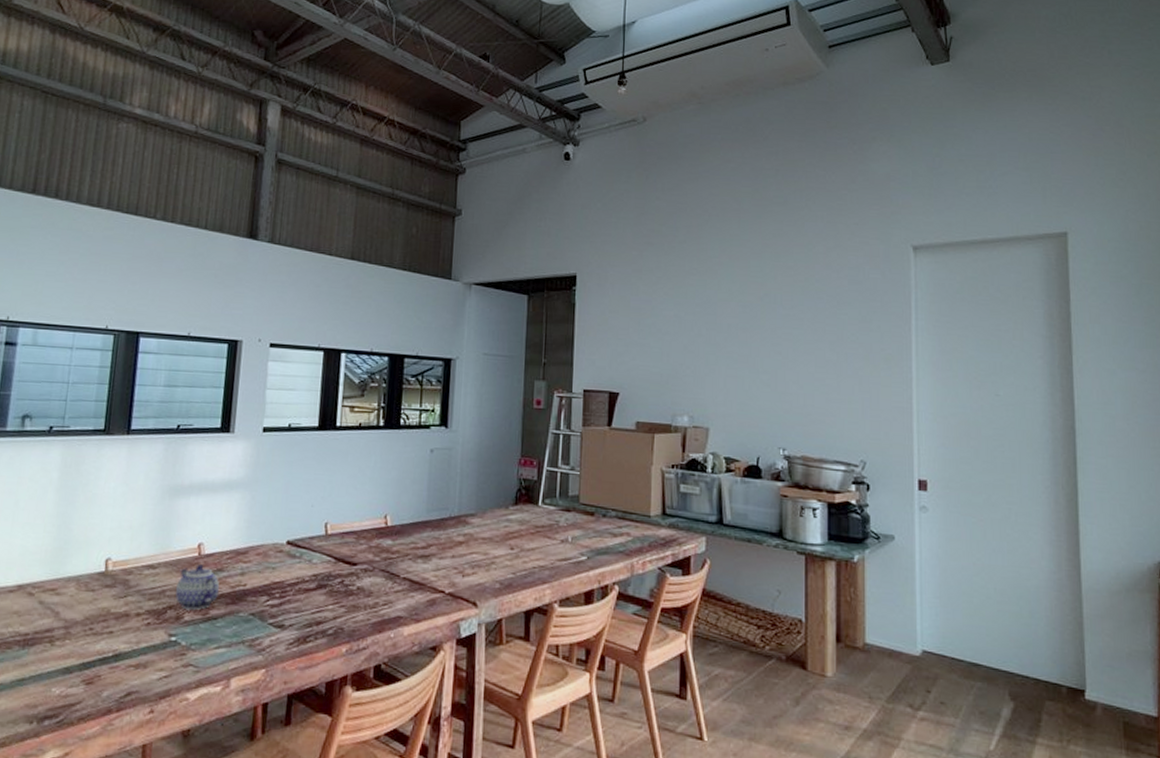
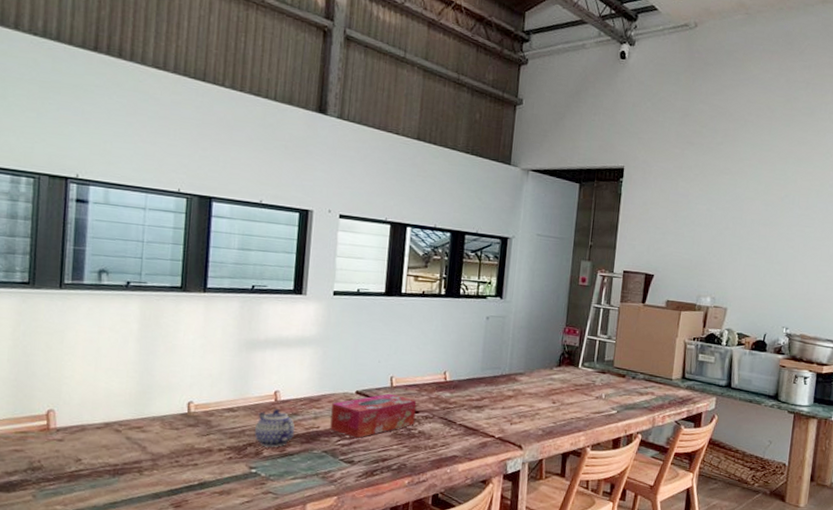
tissue box: none [258,542,355,597] -> present [330,393,417,438]

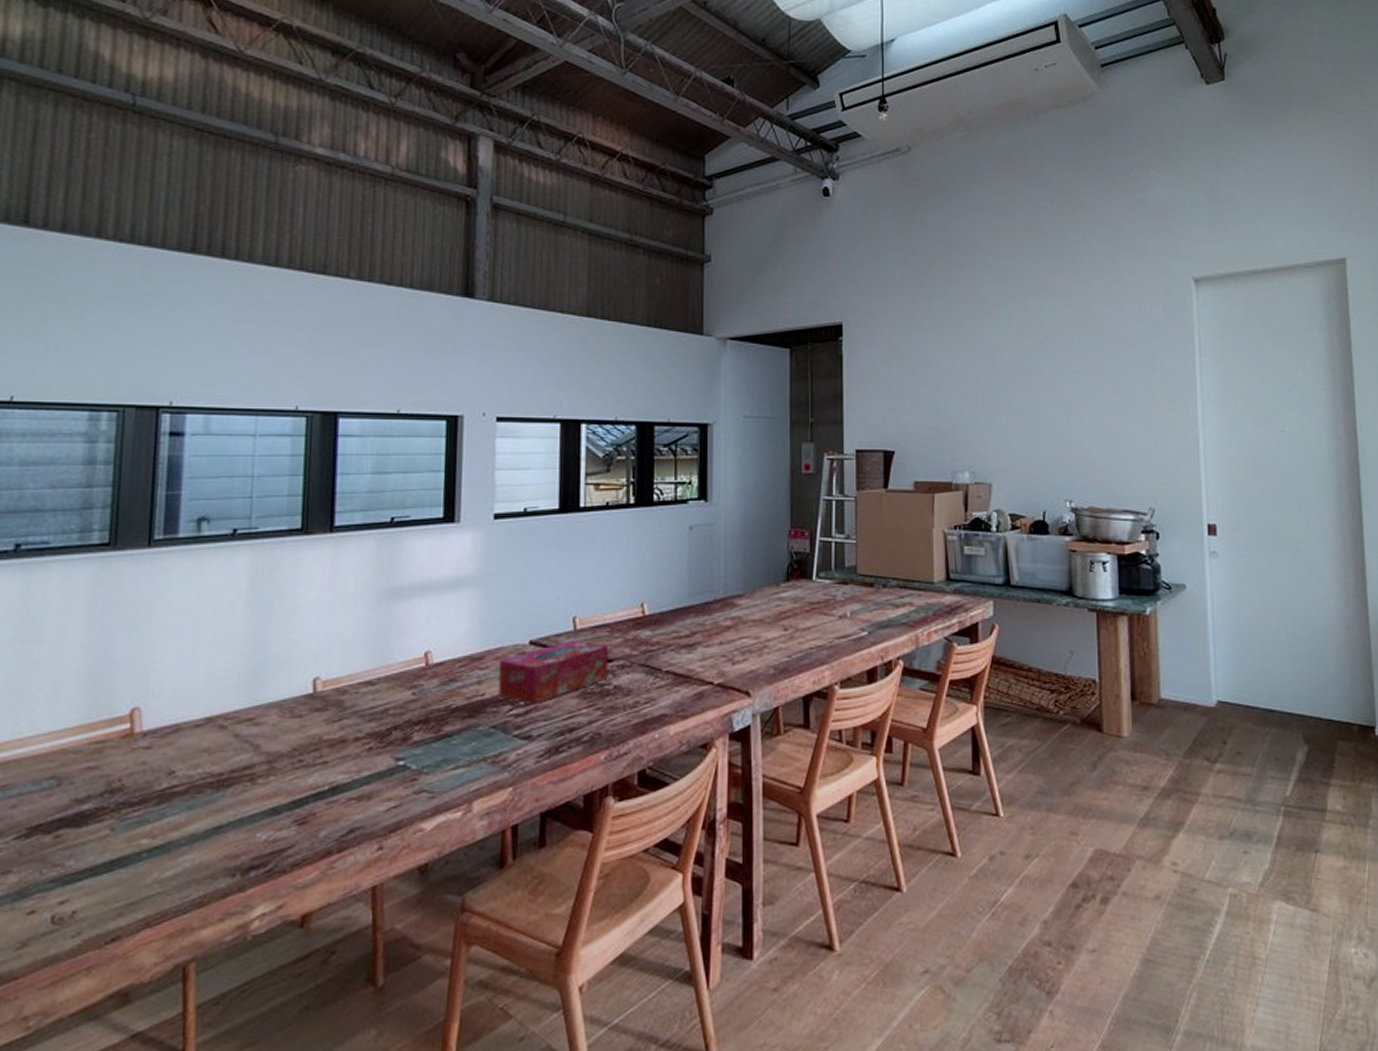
teapot: present [254,409,295,447] -> none [400,676,452,728]

